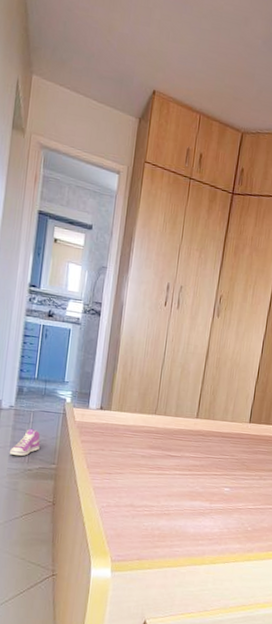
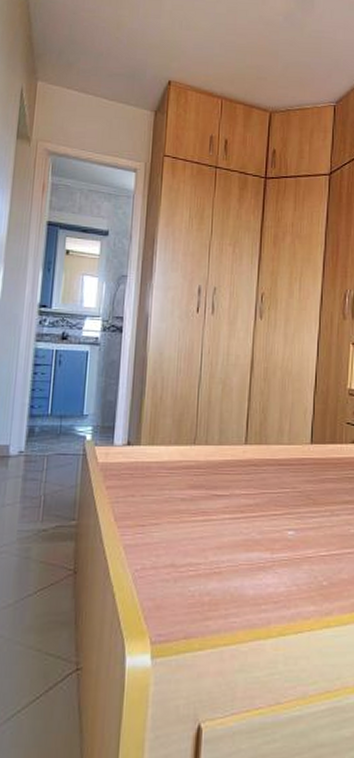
sneaker: present [9,428,40,457] -> none [19,477,57,514]

